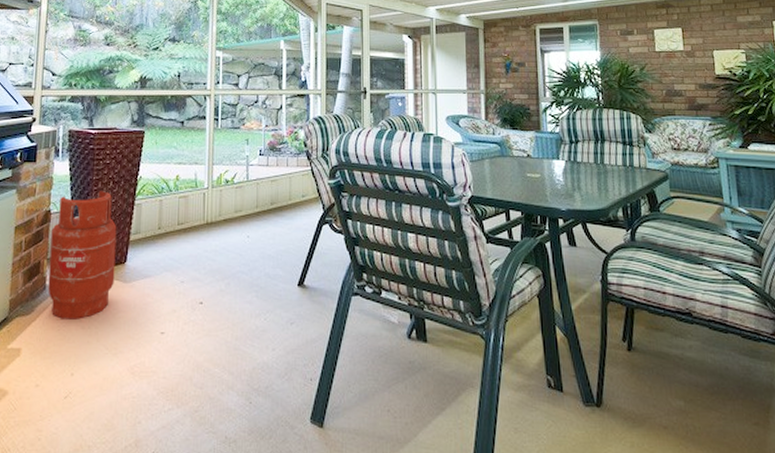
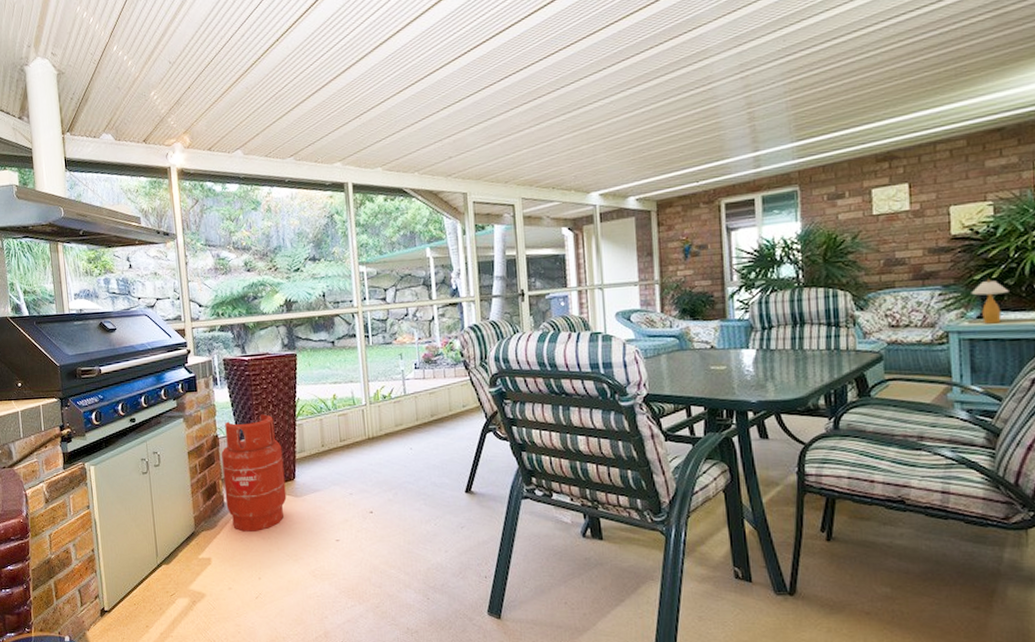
table lamp: none [733,114,762,153] -> present [971,278,1009,324]

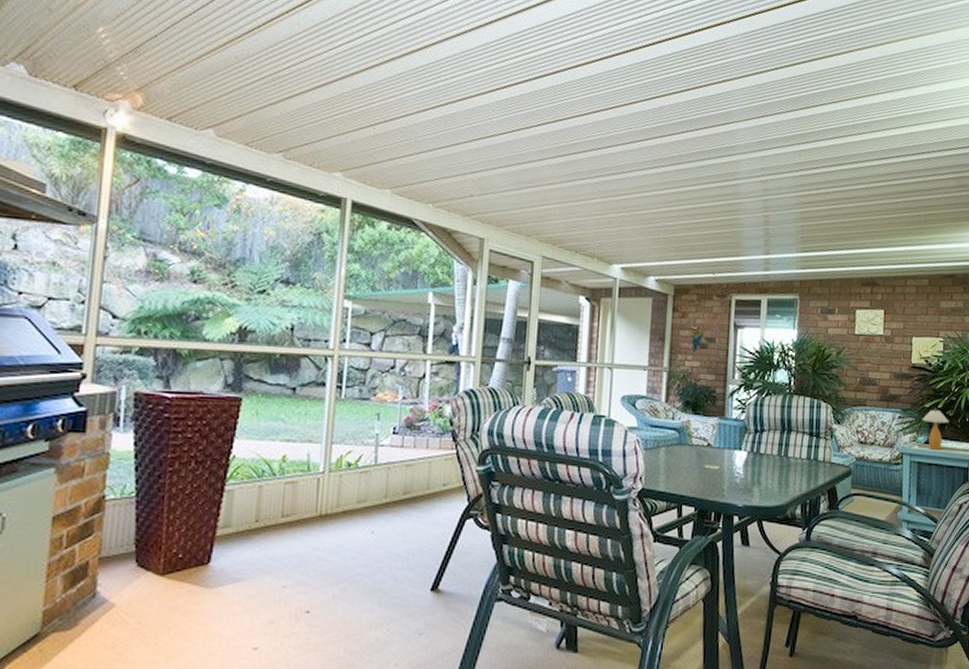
gas cylinder: present [221,414,287,532] -> none [99,472,199,634]

